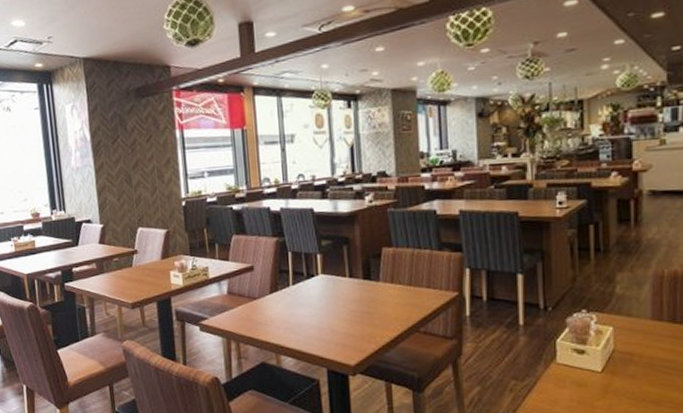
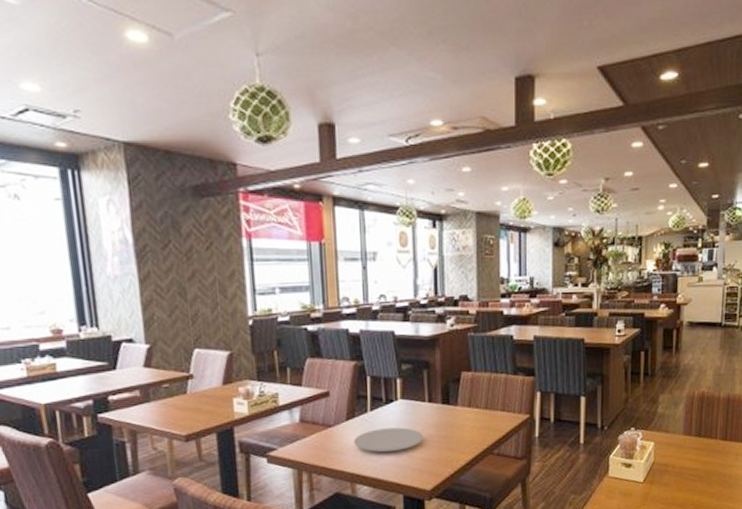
plate: none [276,302,346,325] -> present [353,427,424,452]

